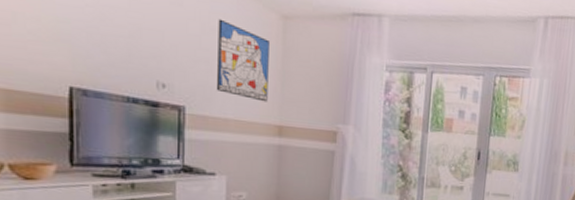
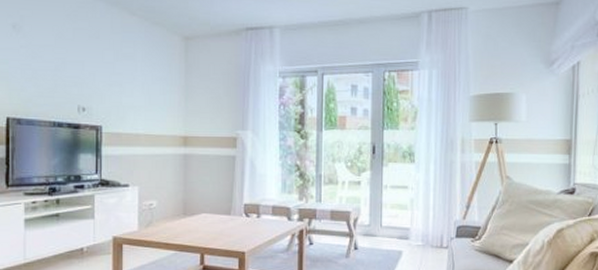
wall art: present [217,18,269,102] -> none [129,46,173,116]

